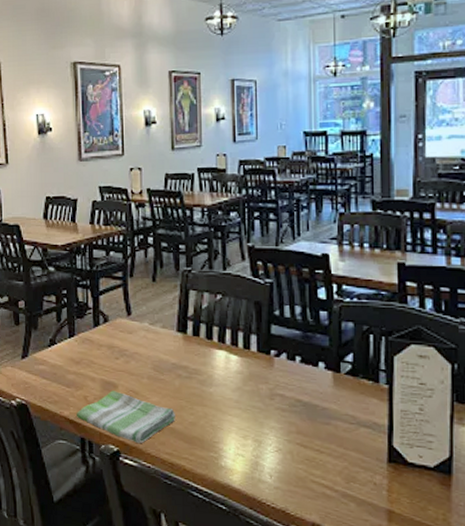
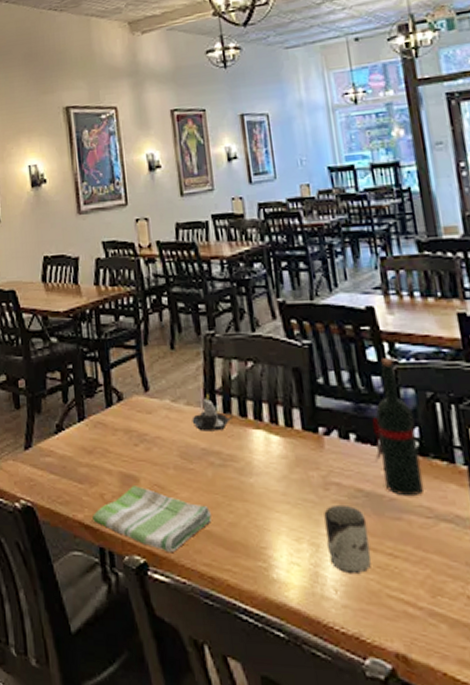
candle: none [166,319,201,350] -> present [192,393,234,431]
cup: none [267,411,302,465] -> present [324,504,372,575]
wine bottle: none [315,297,351,407] -> present [372,358,425,497]

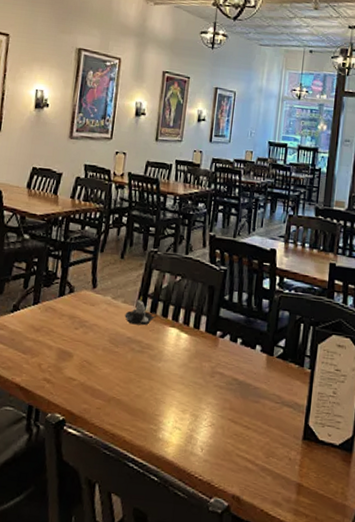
dish towel: present [93,486,212,552] -> none [28,360,124,413]
cup: present [324,504,372,575] -> none [203,388,235,439]
wine bottle: present [372,358,425,497] -> none [251,287,285,388]

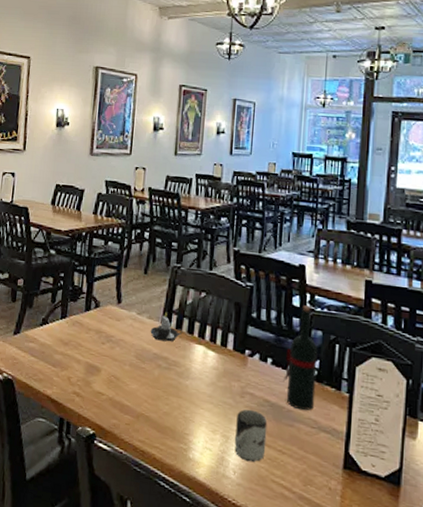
cup: none [203,388,235,439] -> present [234,409,267,463]
wine bottle: none [251,287,285,388] -> present [283,305,318,411]

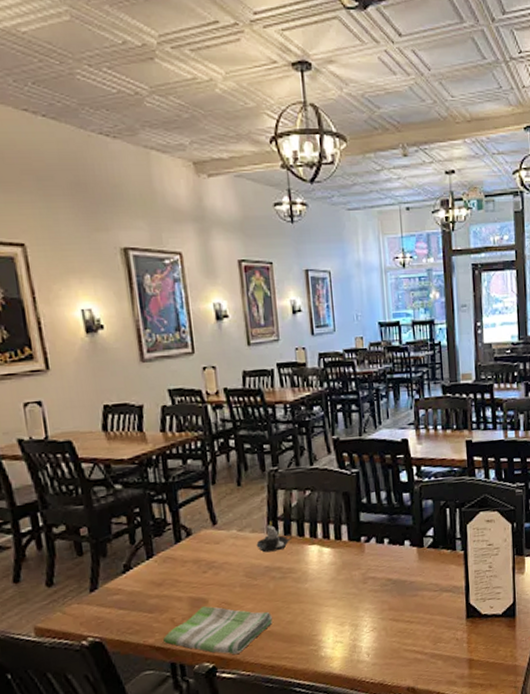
dish towel: none [59,374,152,429] -> present [163,606,272,654]
cup: present [234,409,267,463] -> none [362,592,395,641]
wine bottle: present [283,305,318,411] -> none [401,478,434,579]

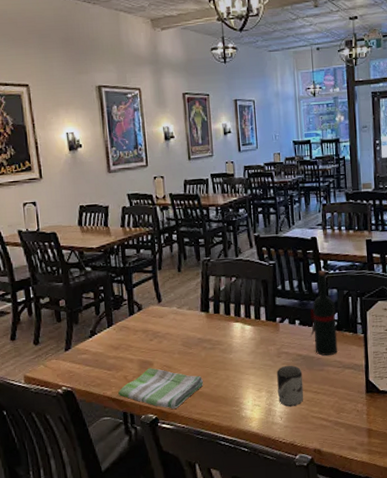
candle: present [256,520,293,553] -> none [192,301,221,327]
cup: none [362,592,395,641] -> present [277,365,304,407]
wine bottle: none [401,478,434,579] -> present [310,270,338,356]

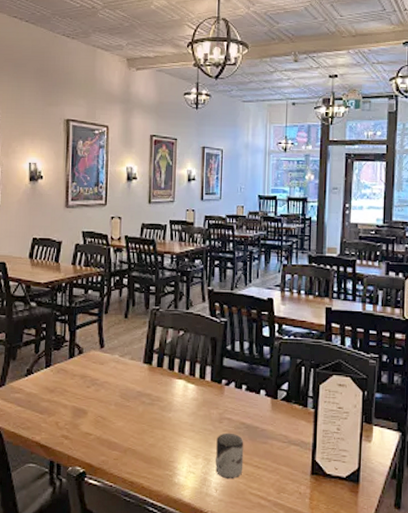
dish towel: present [118,368,203,409] -> none [47,416,137,464]
wine bottle: present [310,270,338,356] -> none [257,335,286,429]

